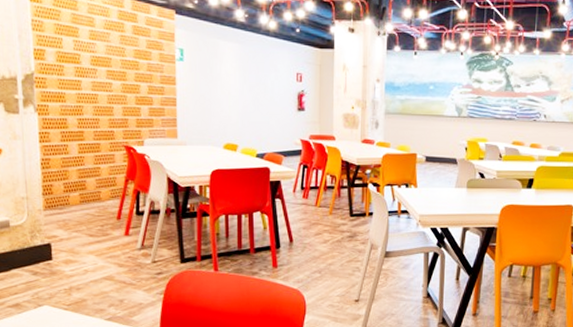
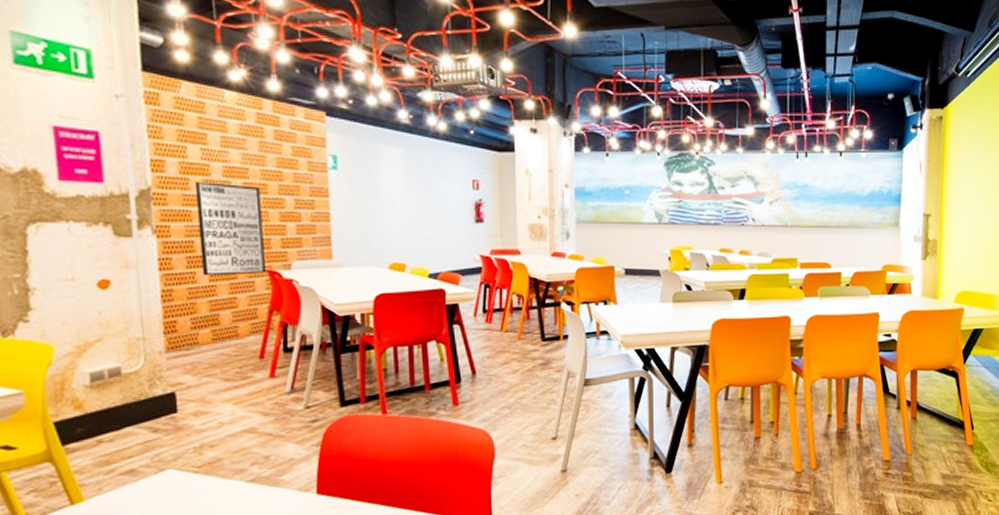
wall art: none [68,68,123,149] -> present [194,181,265,276]

